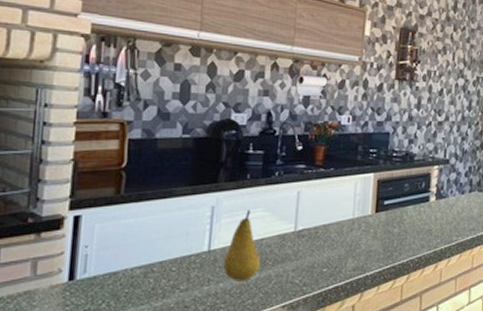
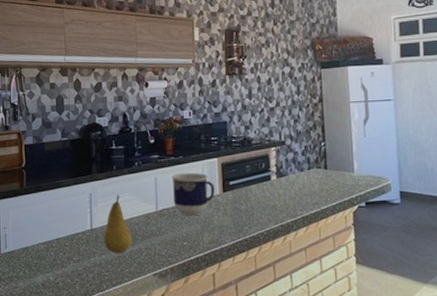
cup: none [317,187,367,239] -> present [171,172,215,216]

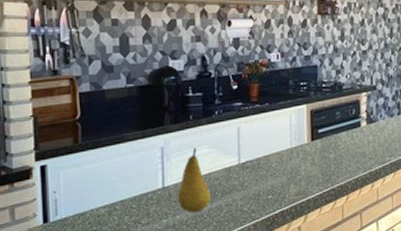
cup: present [171,172,215,216] -> none [256,120,303,168]

